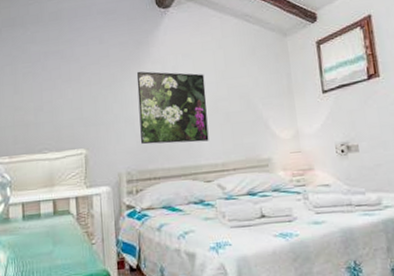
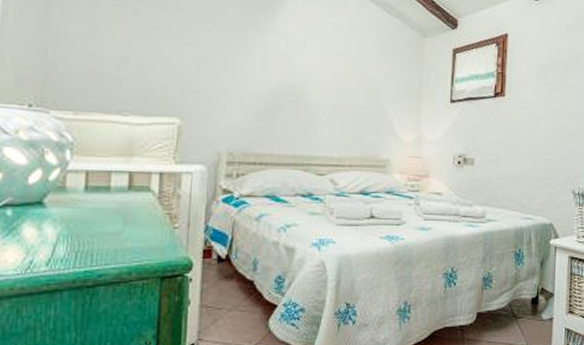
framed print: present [136,71,209,145] -> none [249,40,333,132]

